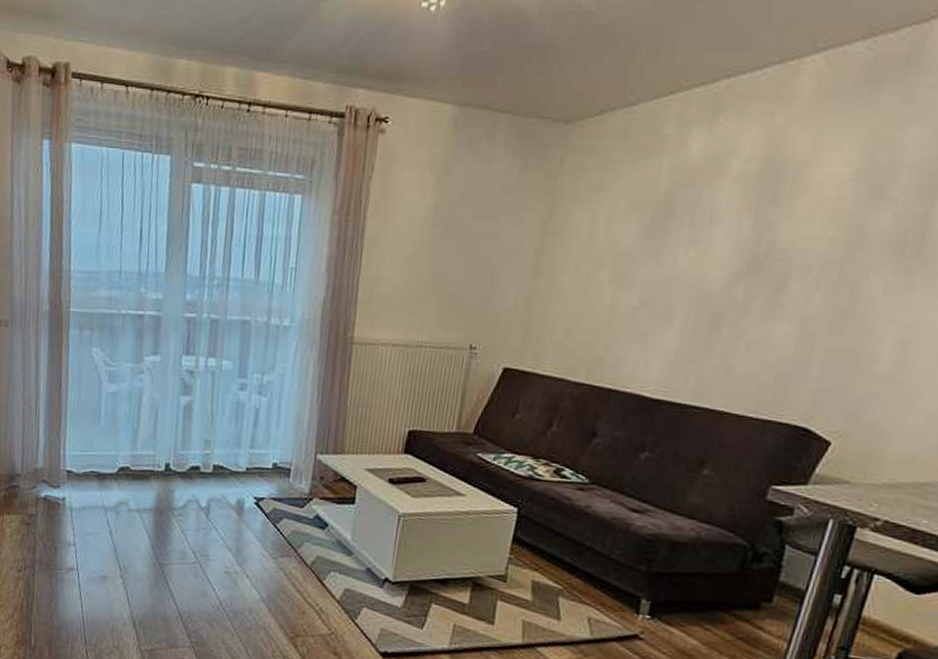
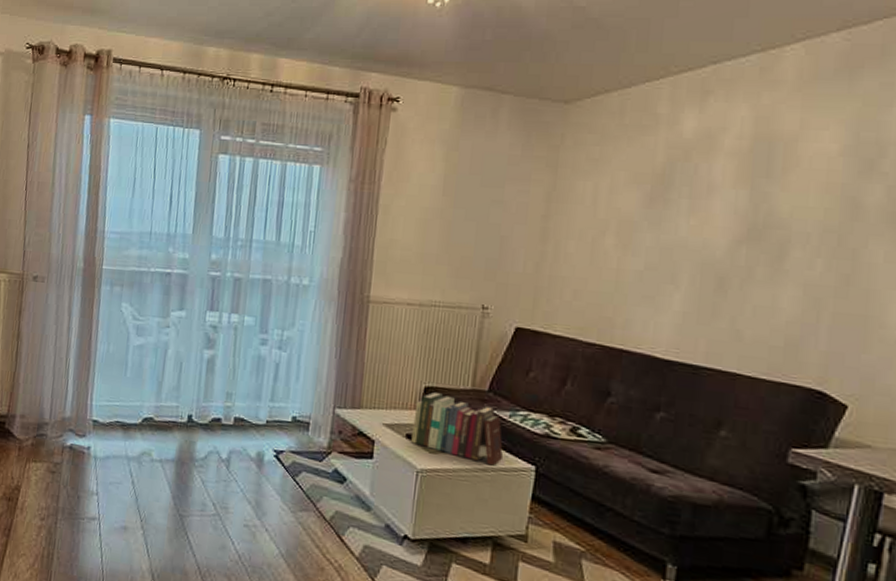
books: none [394,435,487,509] -> present [411,391,504,466]

